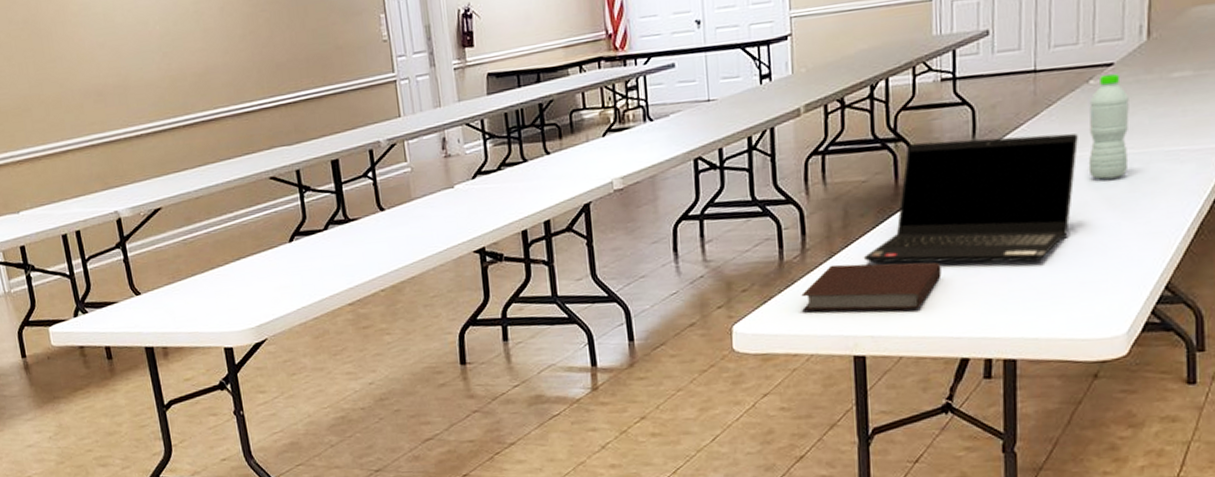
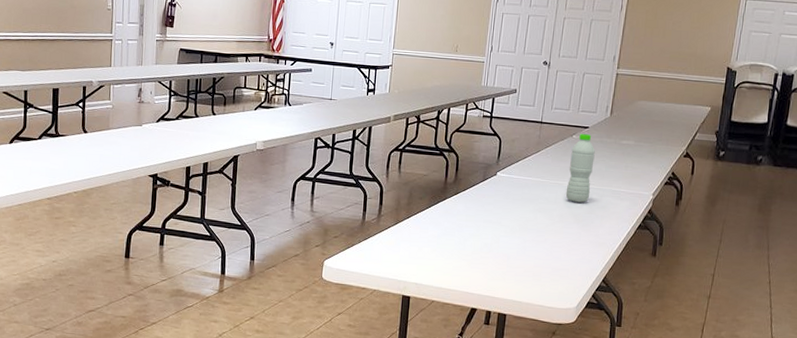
notebook: present [801,262,942,312] -> none [373,229,467,269]
laptop computer: present [863,133,1078,263] -> none [418,155,562,249]

